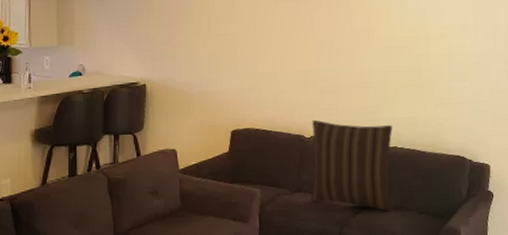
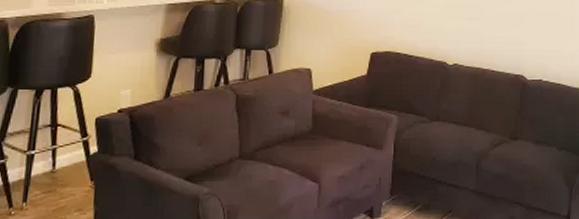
pillow: present [310,119,393,212] -> none [449,46,539,146]

